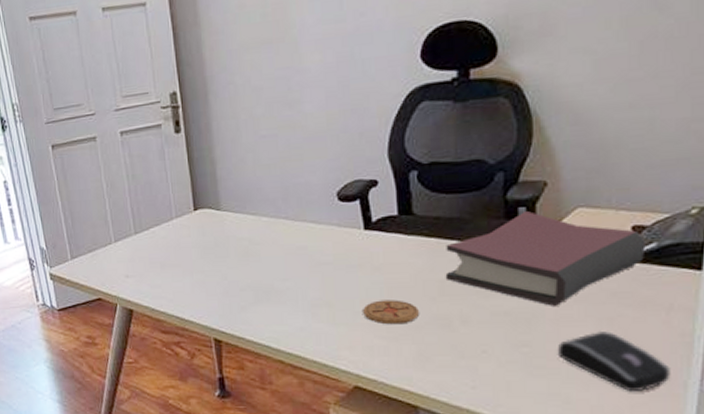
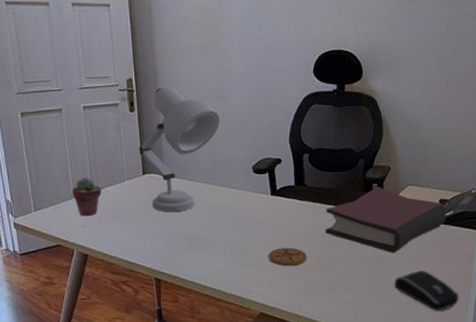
potted succulent: none [111,217,146,264] -> present [71,178,102,216]
desk lamp: none [187,97,290,257] -> present [138,87,220,213]

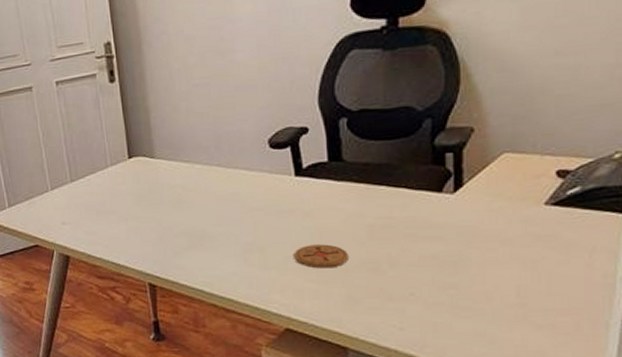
potted succulent: present [71,178,102,216] -> none [47,166,82,212]
desk lamp: present [138,87,220,213] -> none [122,47,223,204]
hardback book: present [325,186,447,254] -> none [374,156,570,251]
computer mouse: present [394,269,459,311] -> none [482,272,593,333]

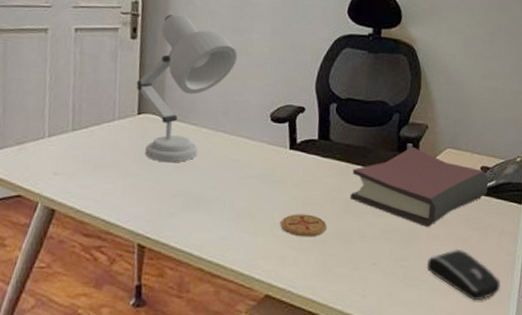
desk lamp: none [122,47,223,204] -> present [136,14,237,163]
hardback book: none [374,156,570,251] -> present [350,146,489,228]
computer mouse: none [482,272,593,333] -> present [426,248,500,301]

